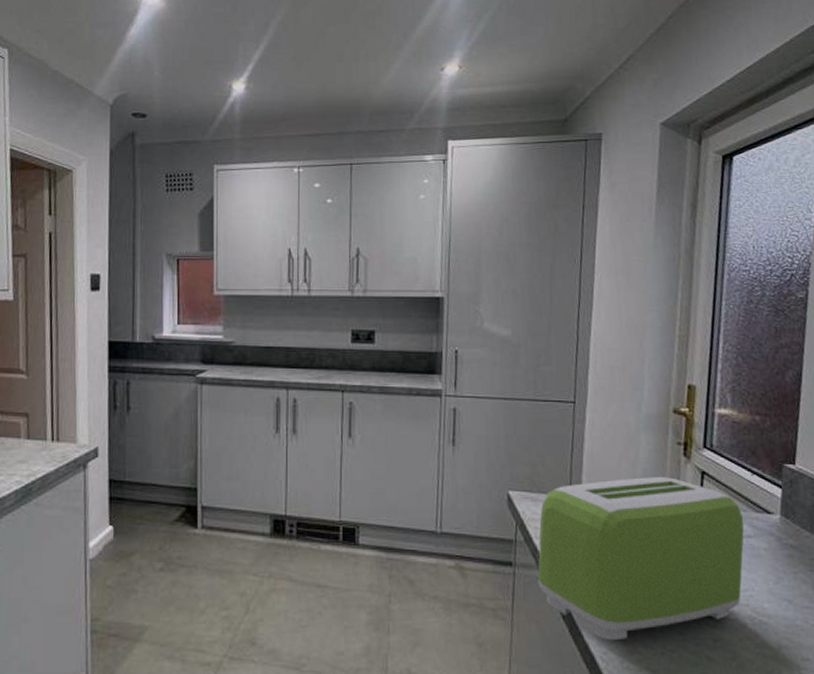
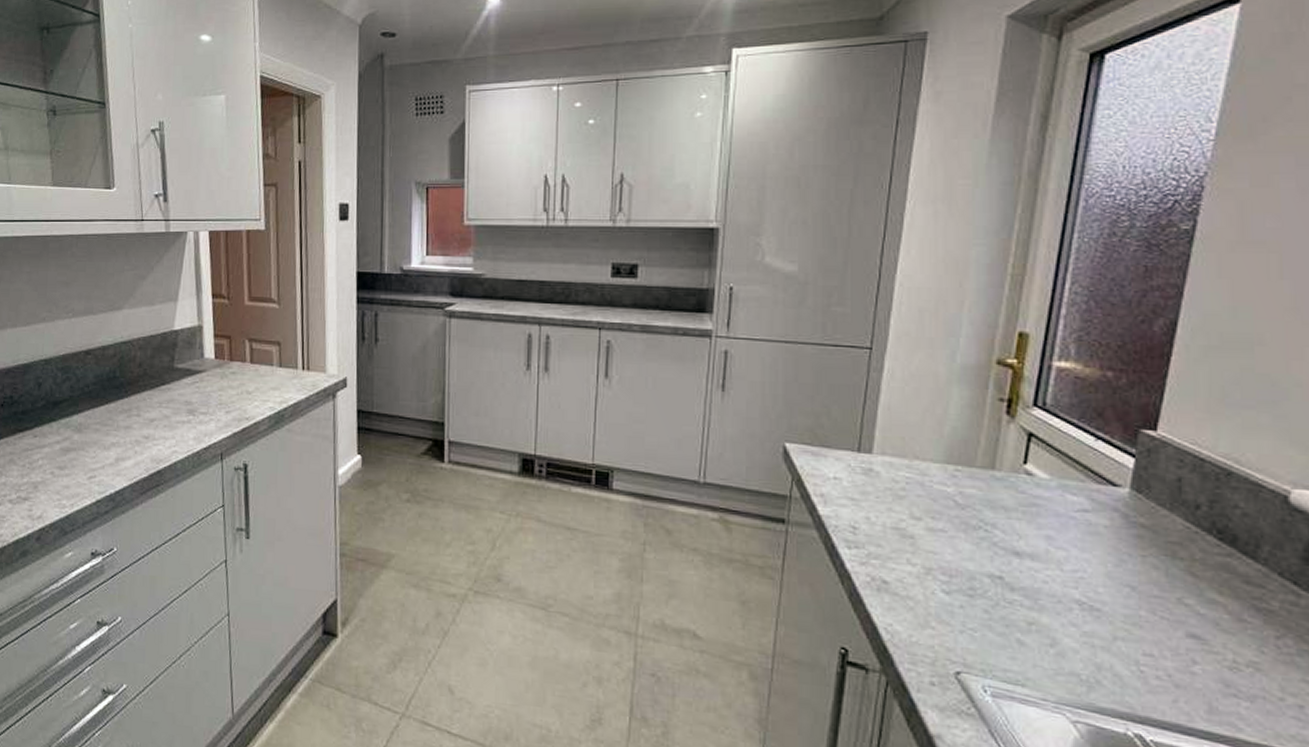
toaster: present [537,477,744,641] -> none [814,436,1079,613]

